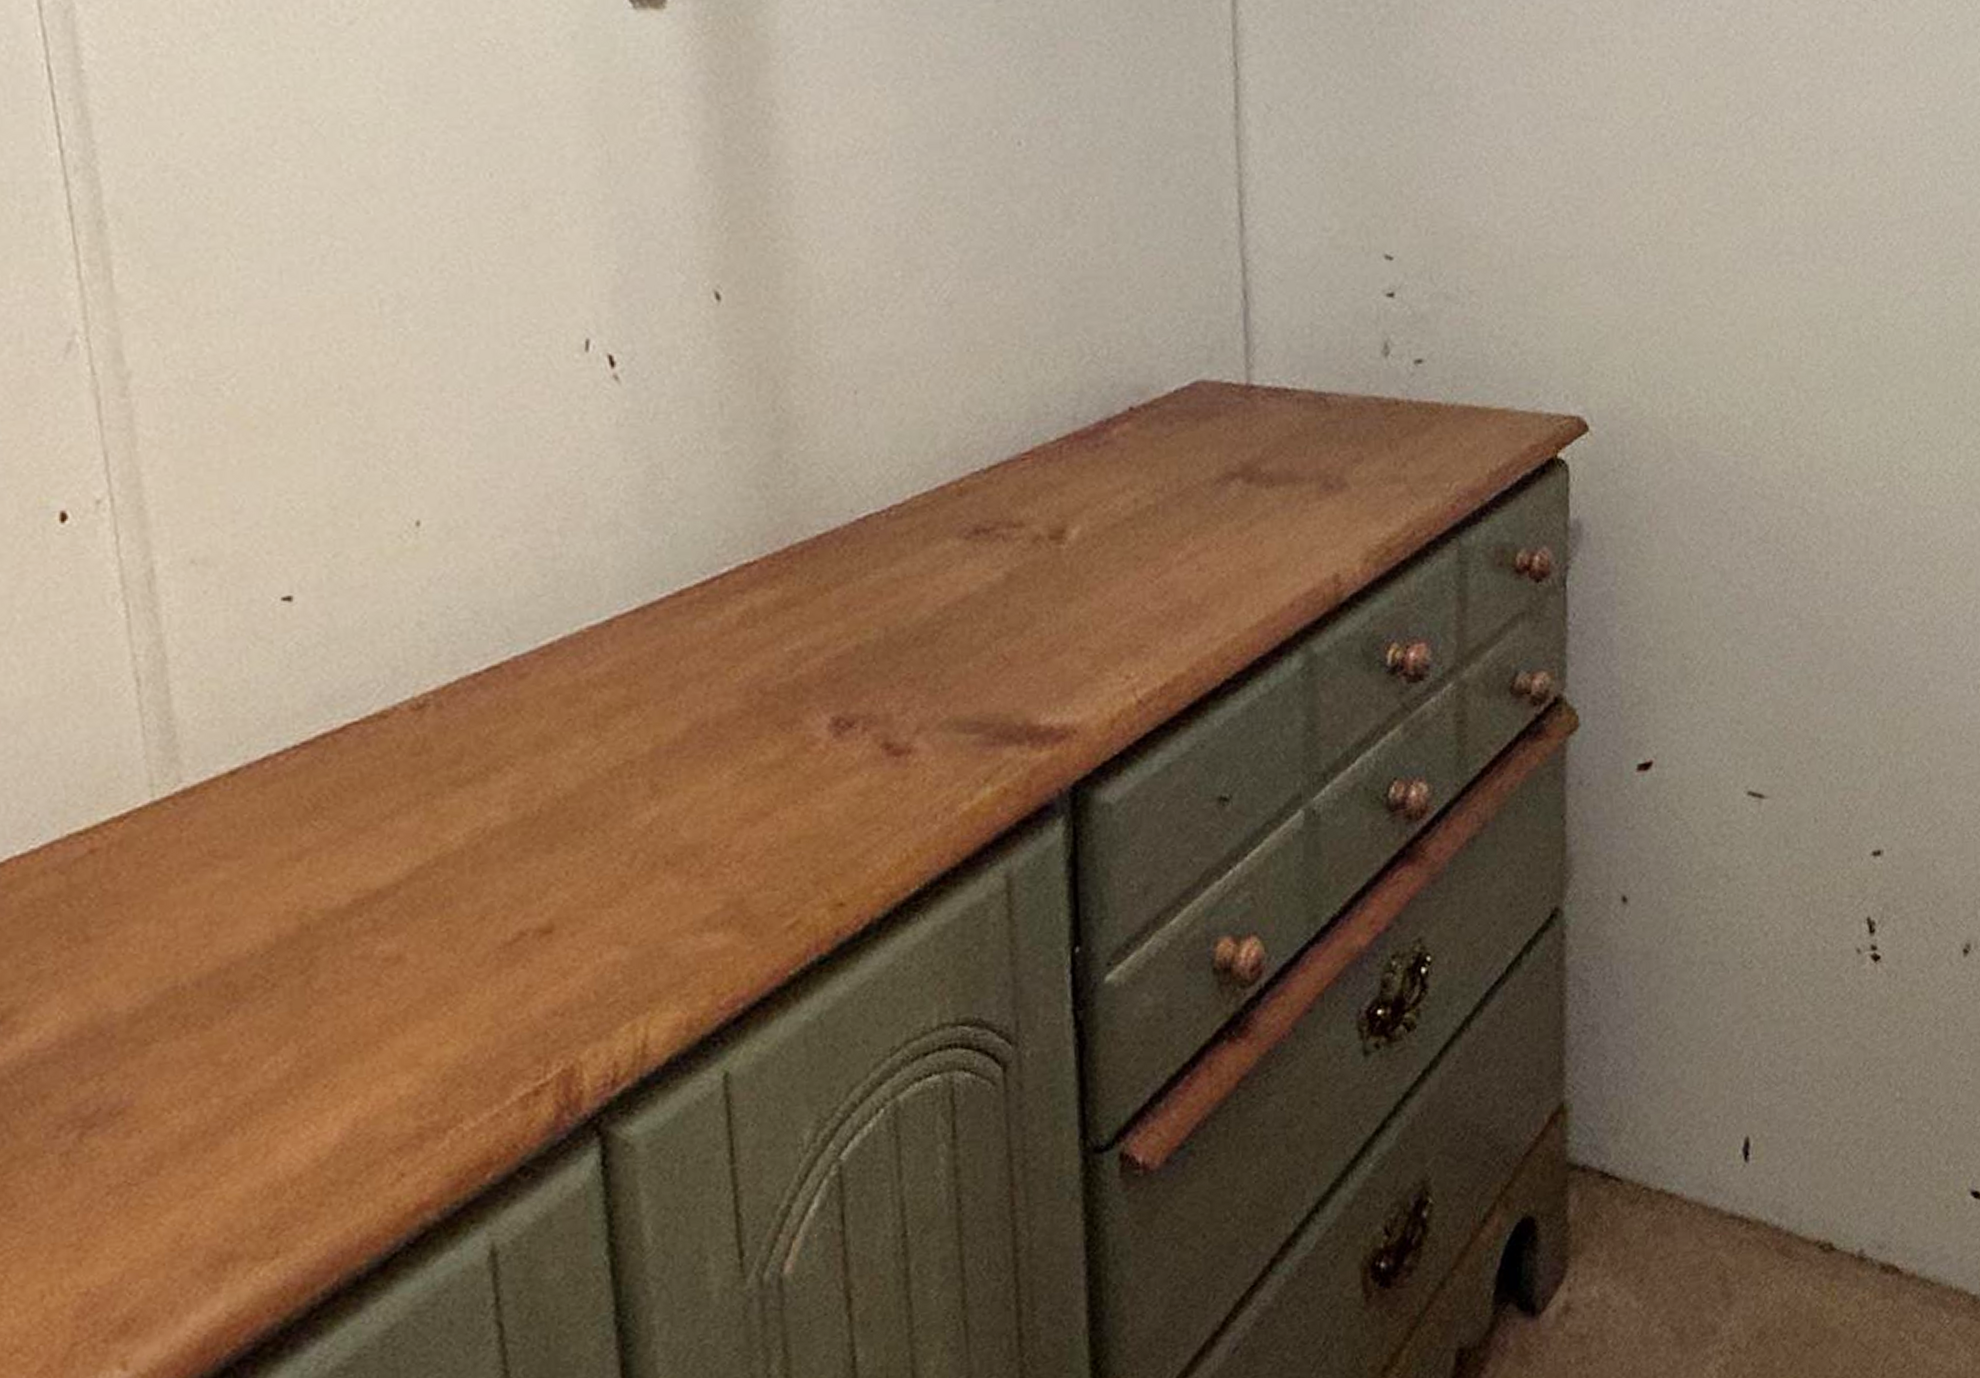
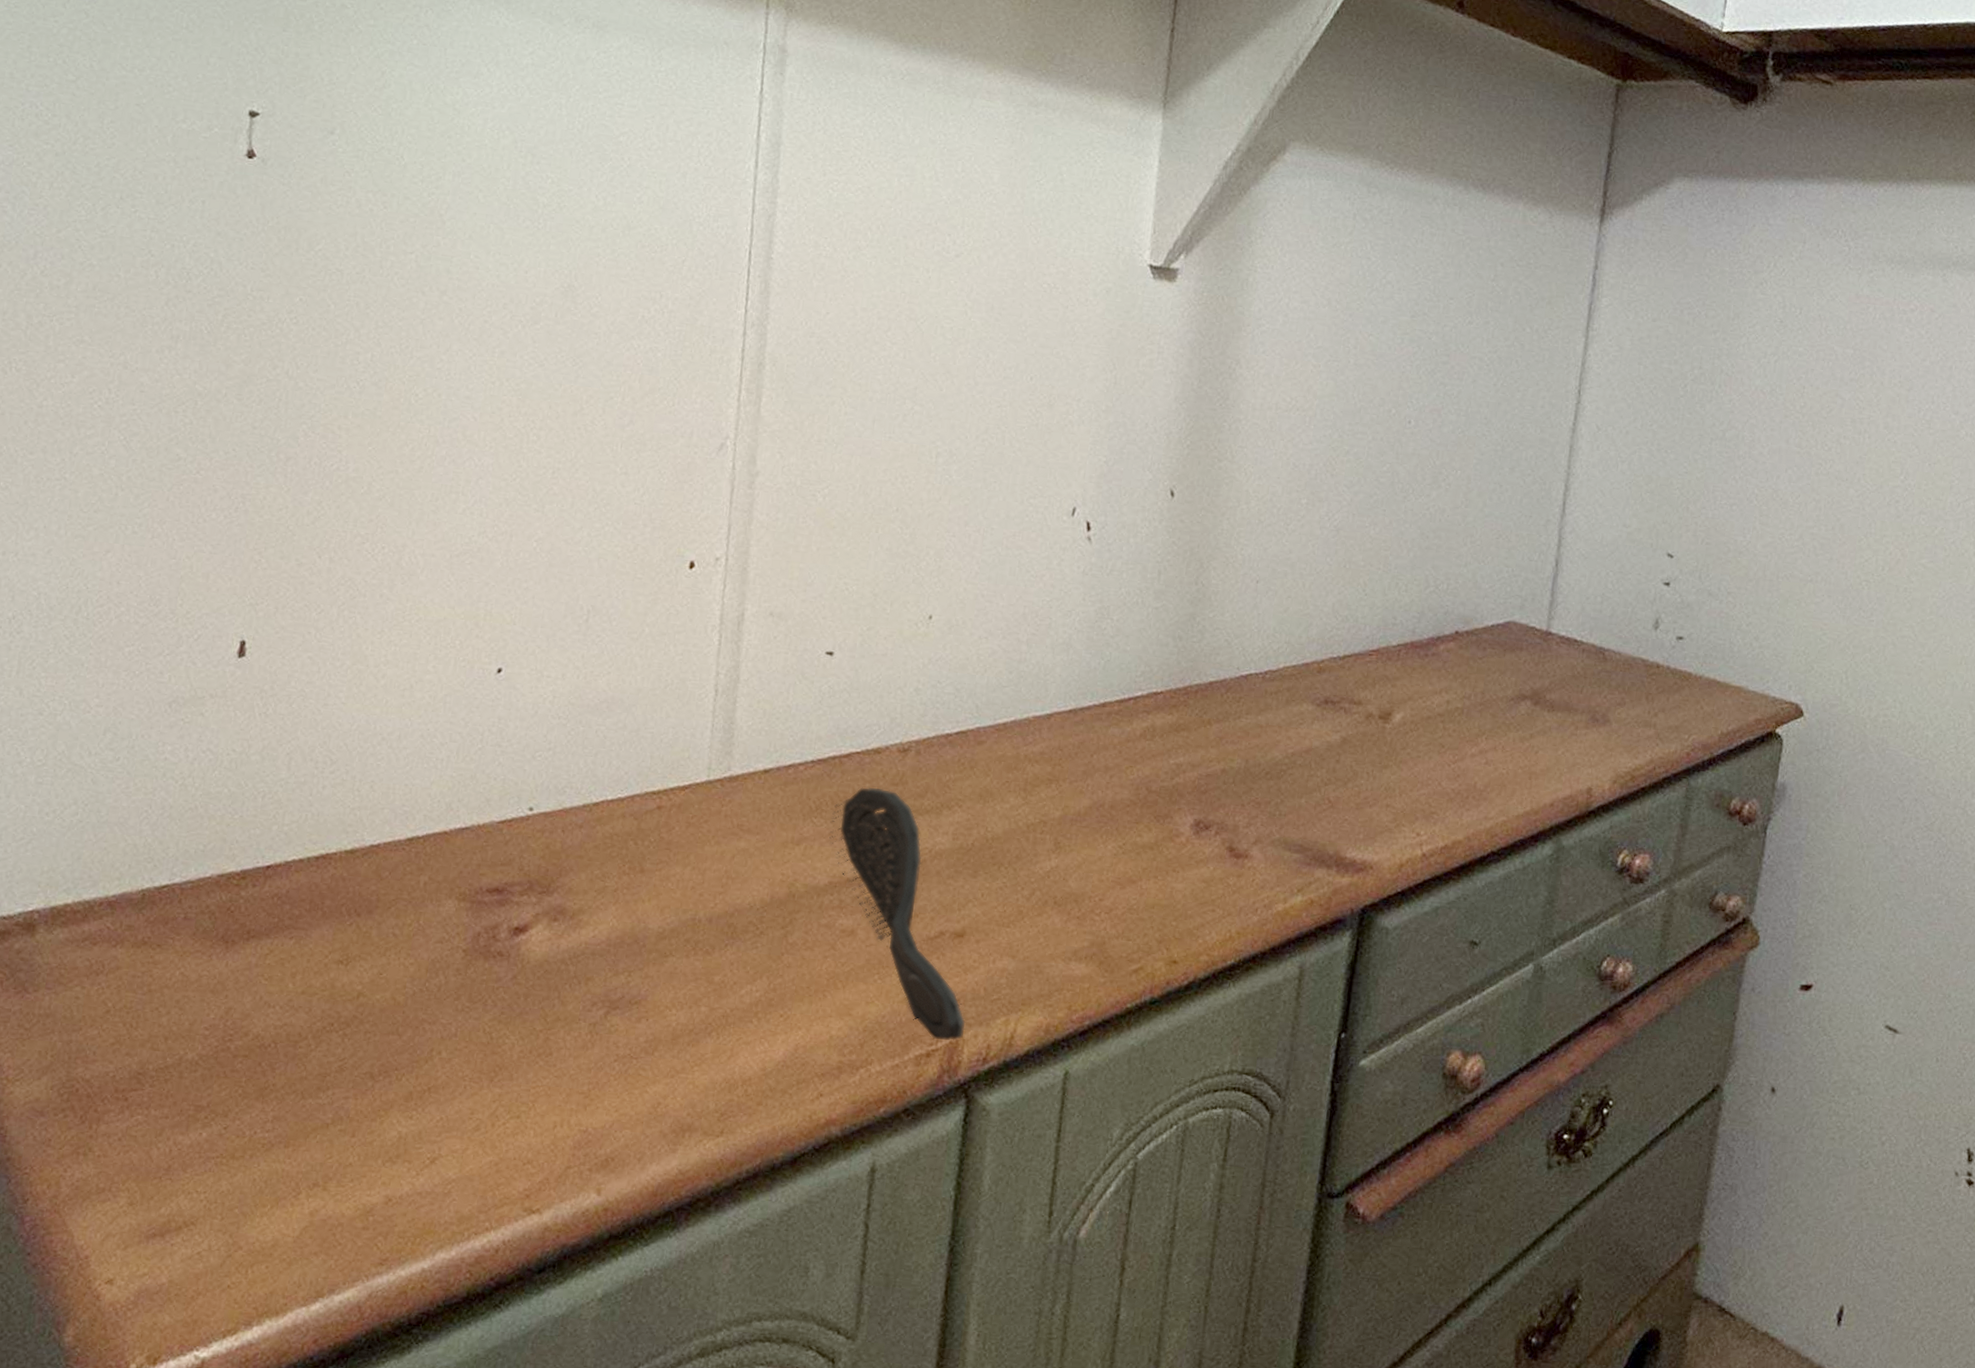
hairbrush: none [337,762,579,1072] -> present [829,787,966,1041]

